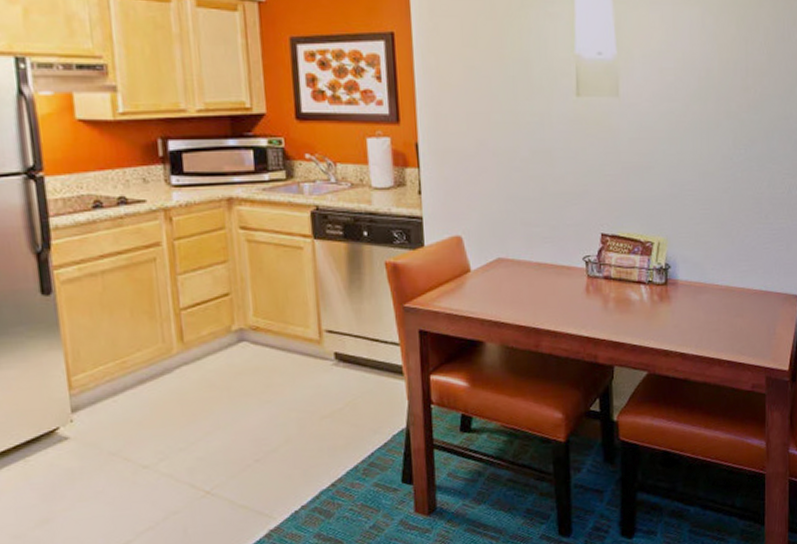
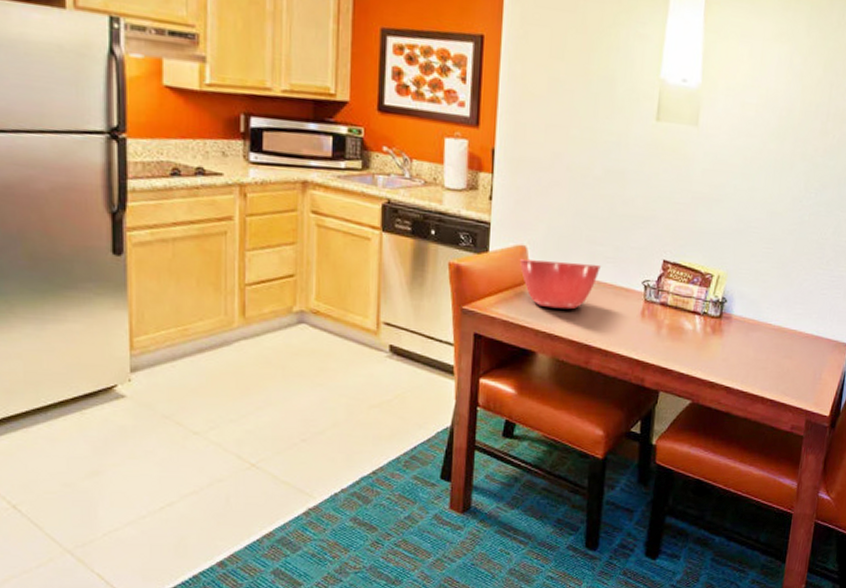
mixing bowl: none [456,246,539,296] -> present [519,259,601,309]

